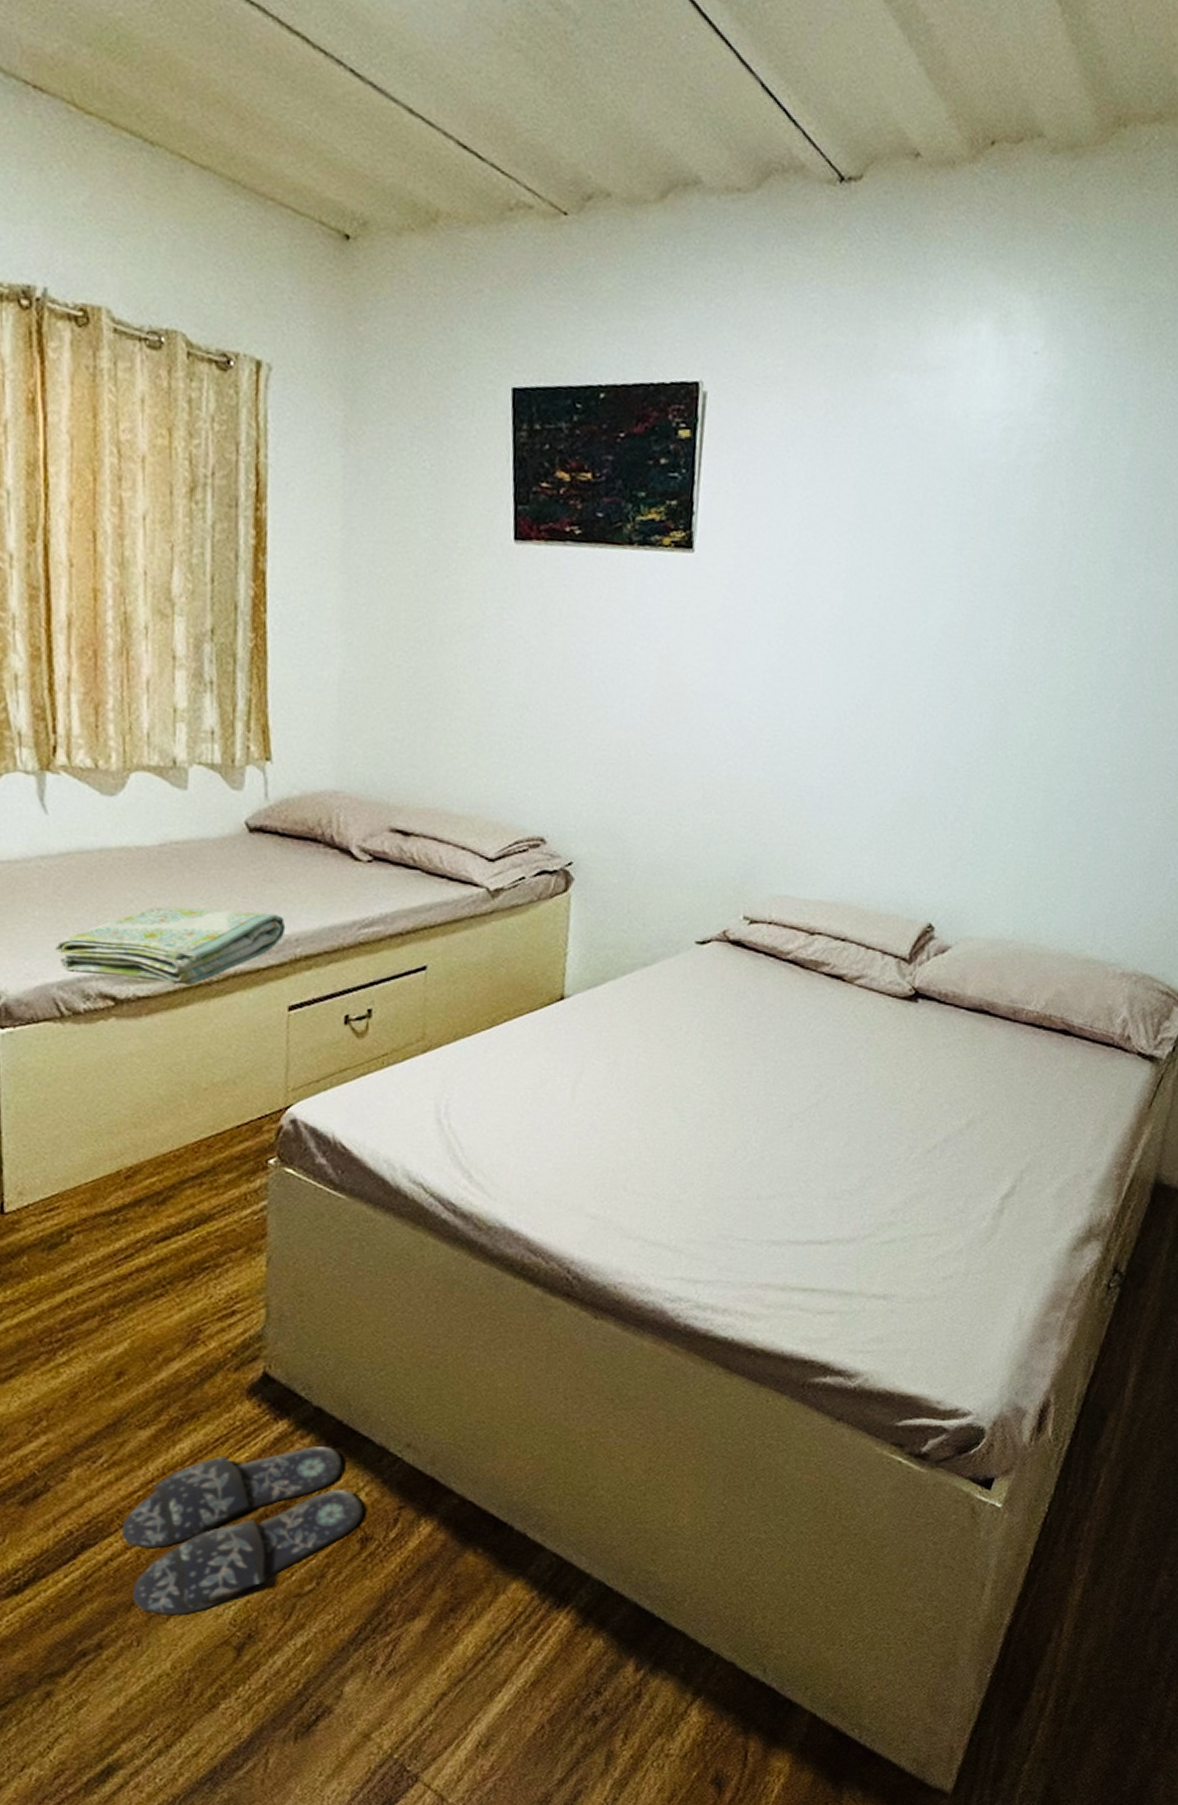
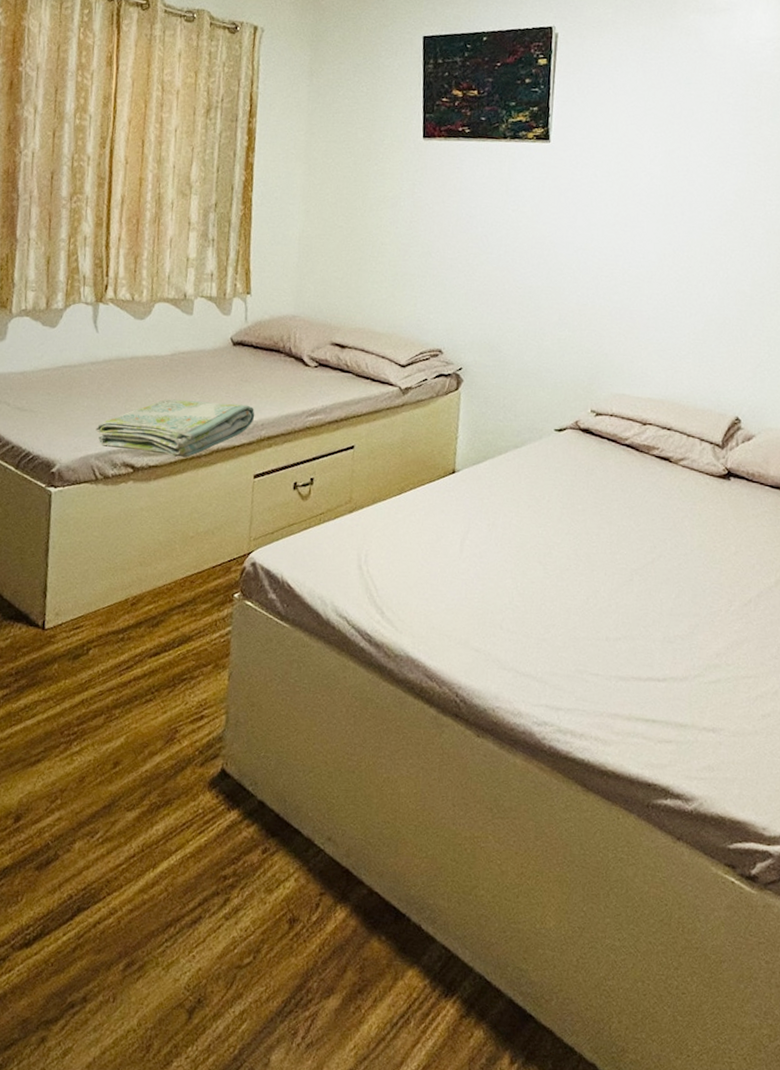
slippers: present [121,1446,363,1616] -> none [108,834,292,977]

